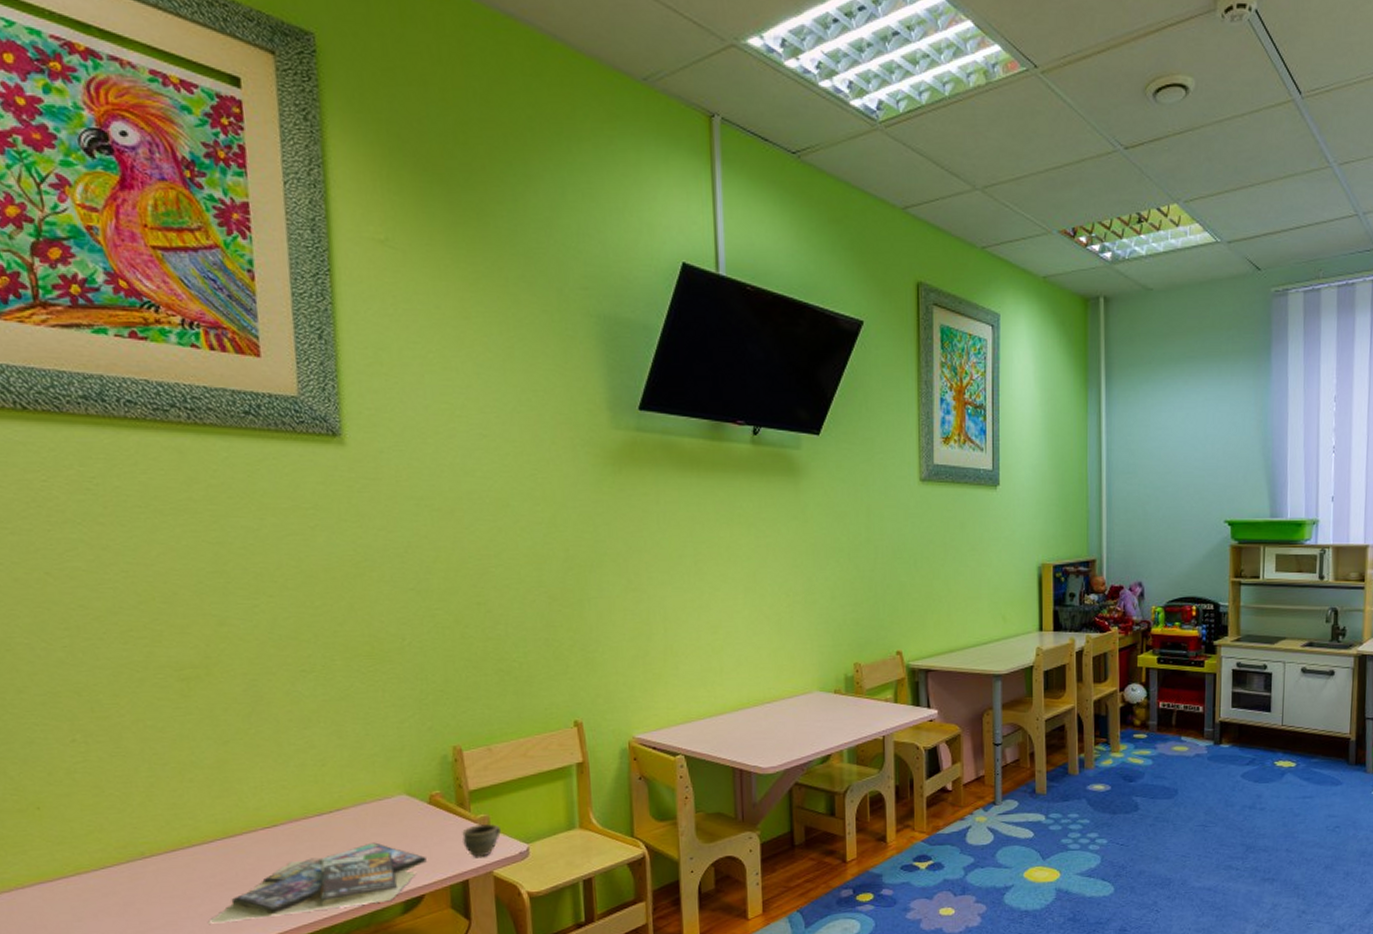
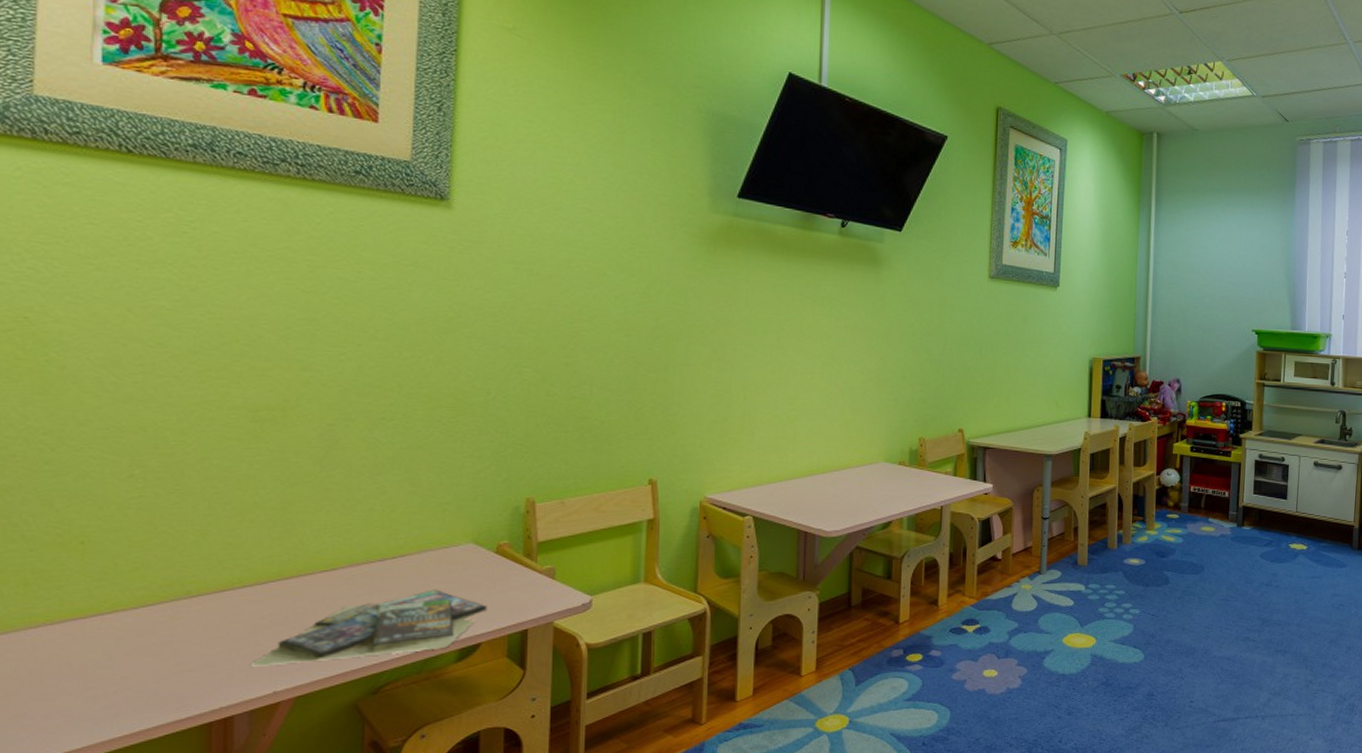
cup: present [462,824,502,857] -> none [526,575,567,607]

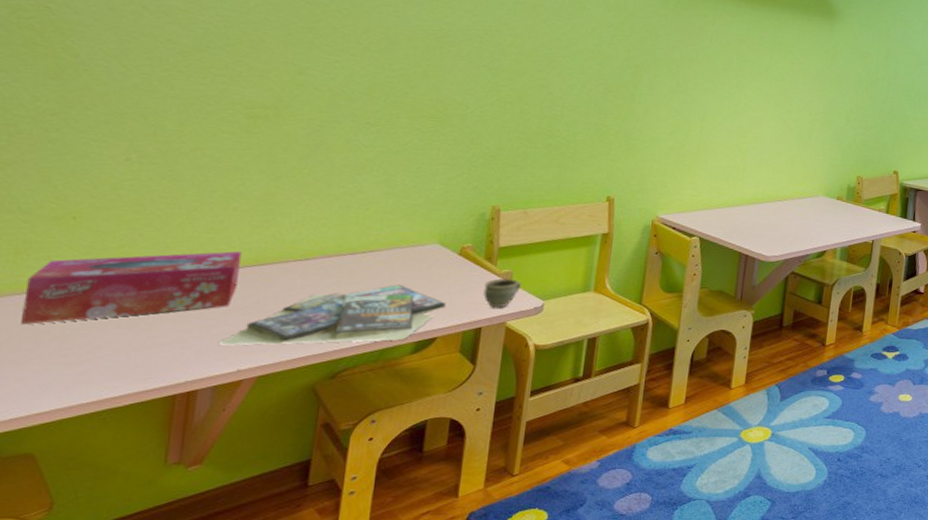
tissue box: none [40,566,265,660] -> present [21,251,242,325]
cup: none [526,575,567,607] -> present [483,278,522,308]

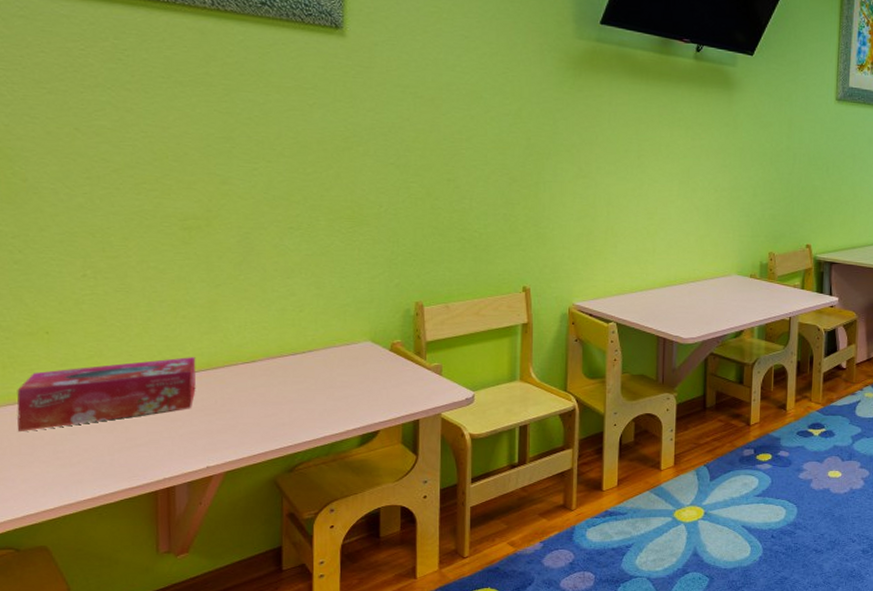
video game cases: present [217,284,446,346] -> none [186,381,384,444]
cup: present [483,278,522,308] -> none [417,372,452,400]

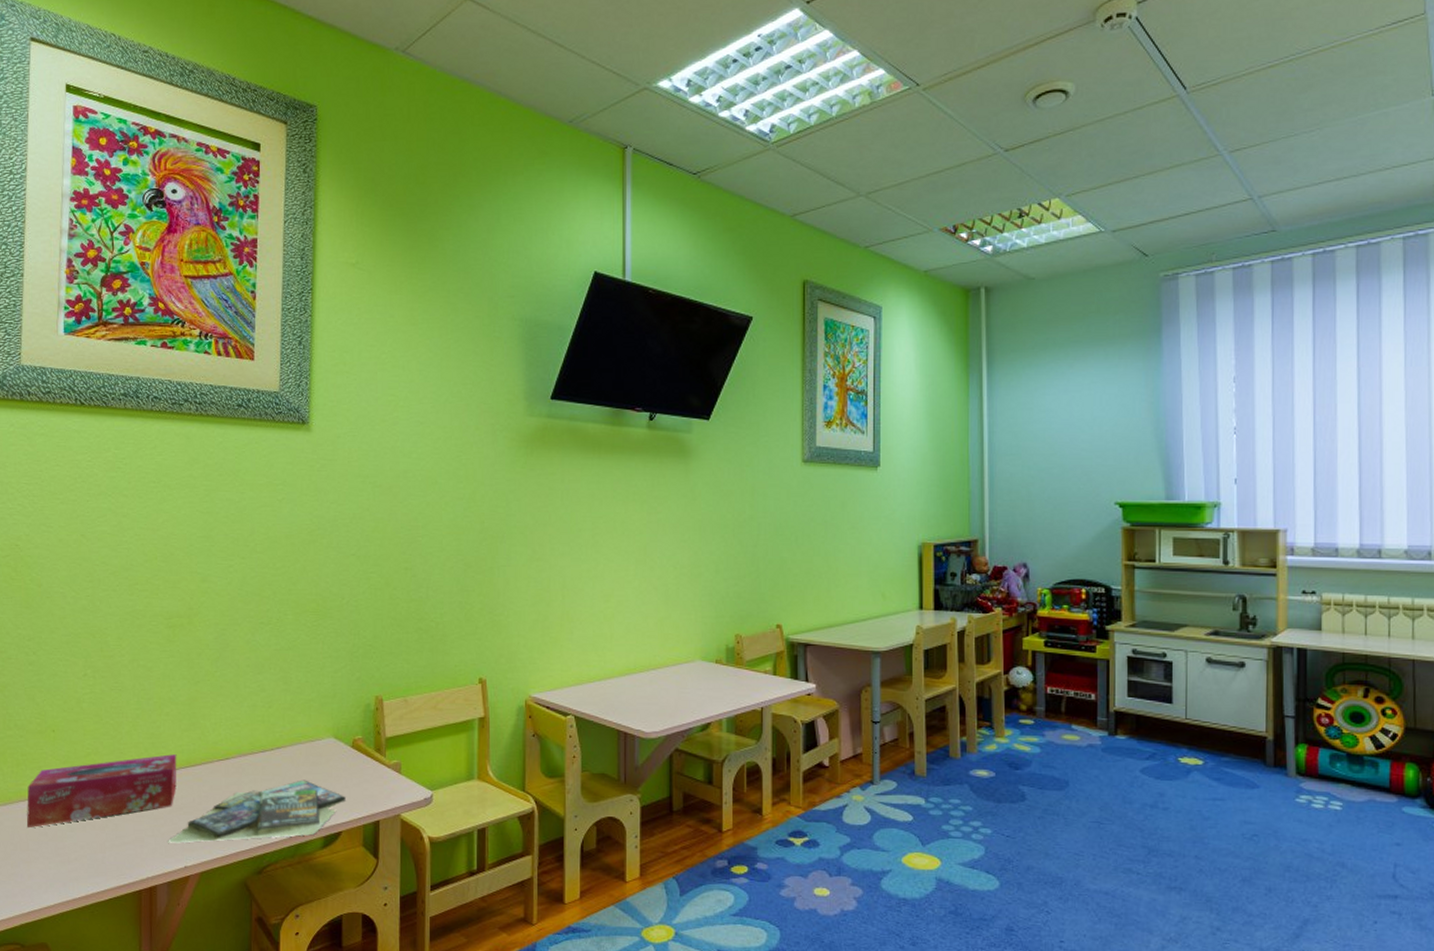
video game cases: none [186,381,384,444] -> present [167,779,346,843]

